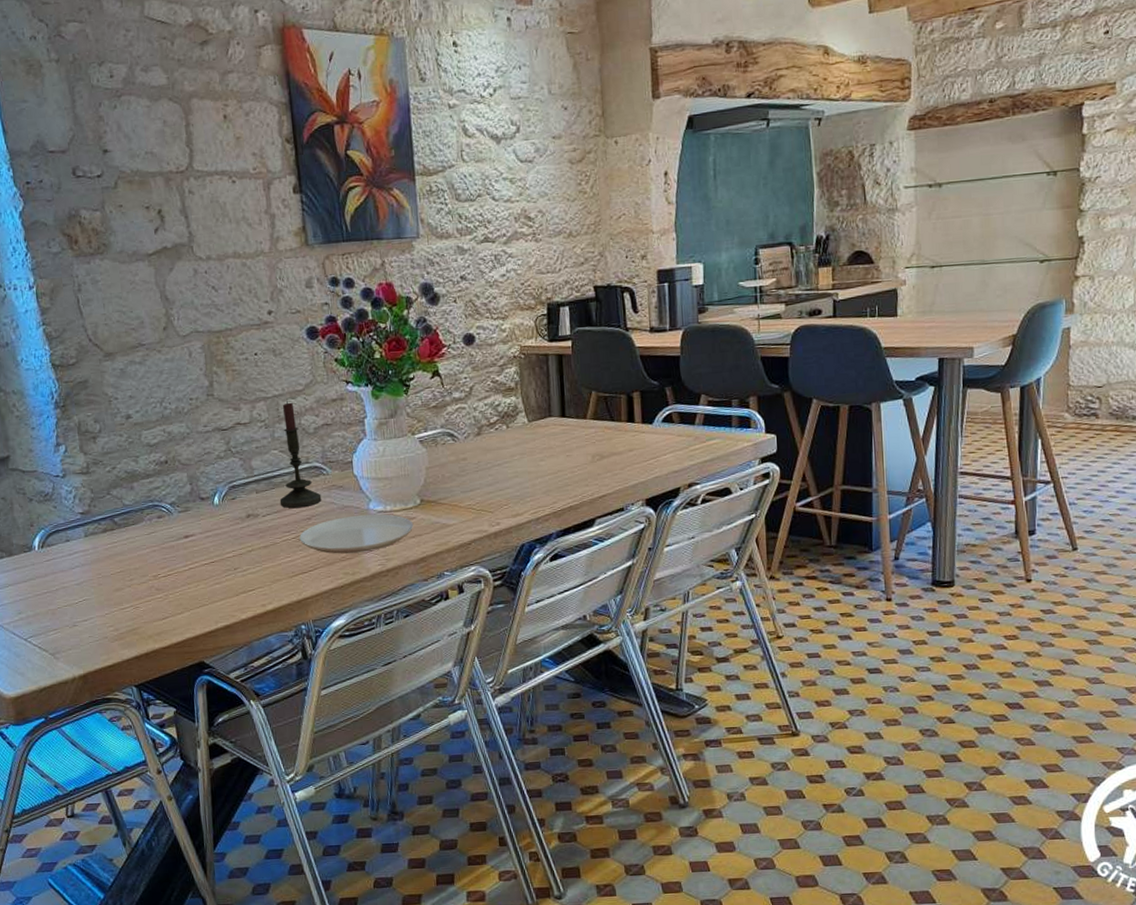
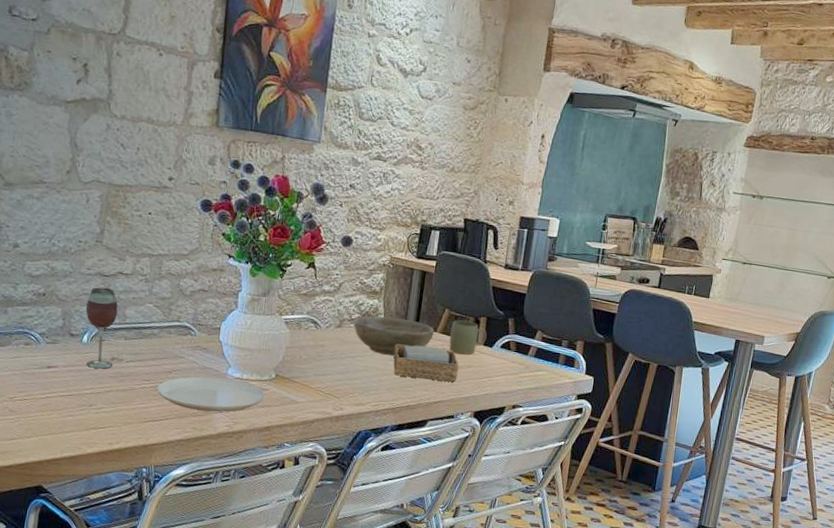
wineglass: none [210,442,250,529] -> present [85,287,119,369]
candle: present [279,400,322,509] -> none [145,261,186,361]
bowl: none [493,411,584,456] -> present [353,316,434,356]
napkin holder: none [543,436,620,476] -> present [393,344,459,382]
mug: none [602,399,644,438] -> present [449,320,487,355]

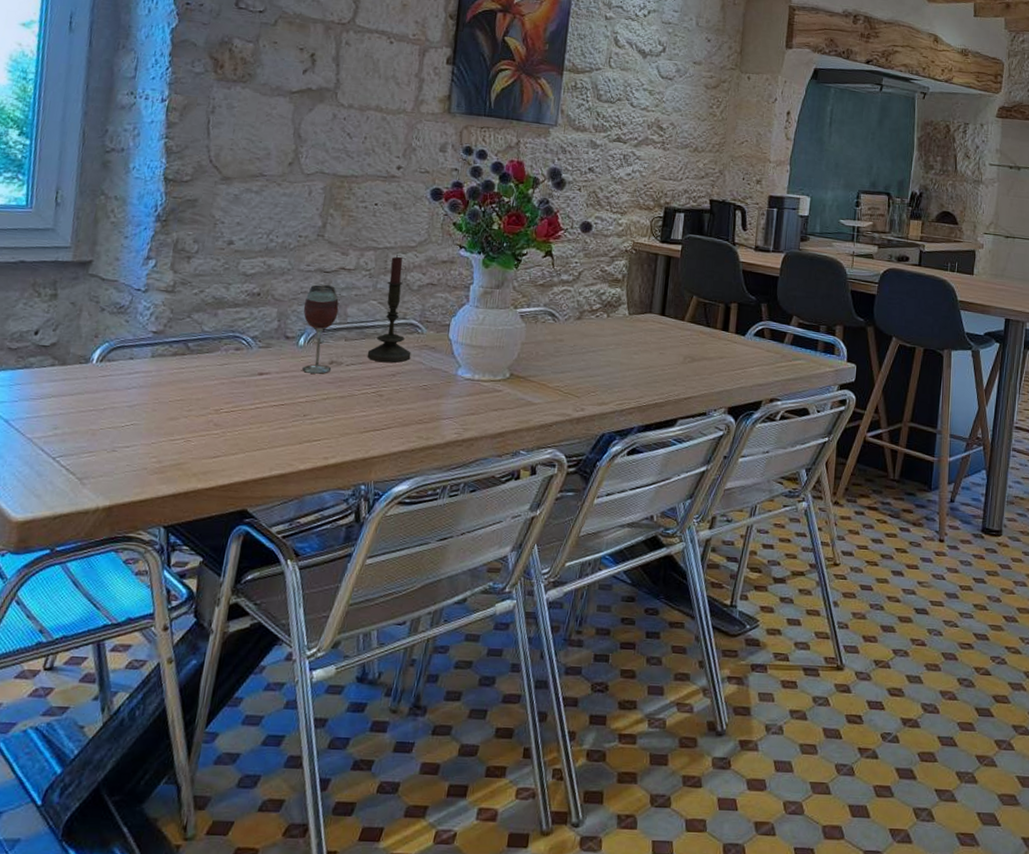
candle: none [145,261,186,361] -> present [367,254,411,363]
plate: present [157,376,266,412] -> none [379,378,499,418]
bowl: present [353,316,434,356] -> none [594,305,682,349]
napkin holder: present [393,344,459,382] -> none [638,336,710,376]
mug: present [449,320,487,355] -> none [698,307,739,344]

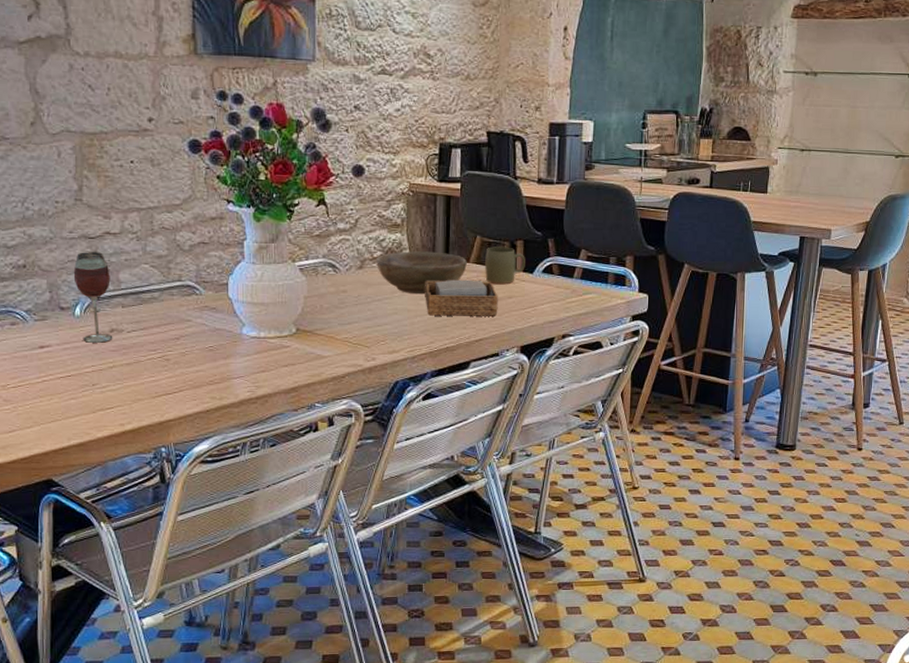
candle: present [367,254,411,363] -> none [147,213,192,327]
bowl: none [594,305,682,349] -> present [376,251,467,295]
napkin holder: none [638,336,710,376] -> present [425,279,498,316]
mug: none [698,307,739,344] -> present [485,246,525,284]

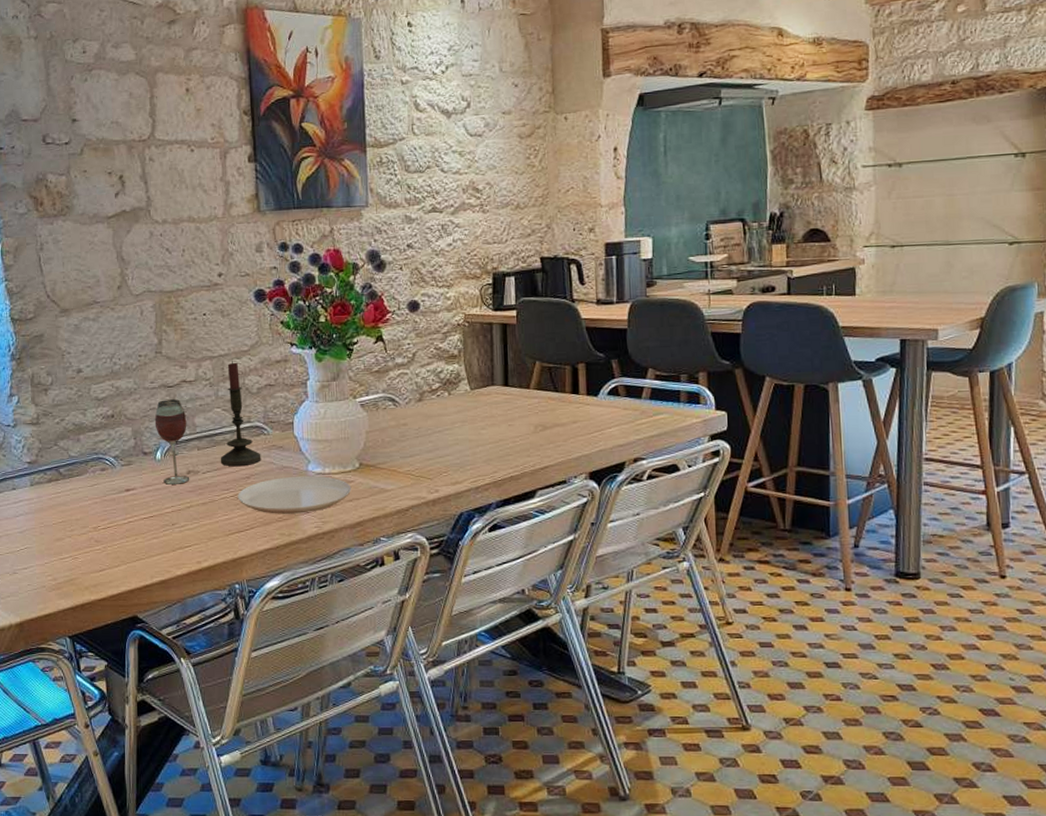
candle: none [147,213,192,327] -> present [220,360,261,467]
plate: none [166,339,287,377] -> present [238,475,352,514]
bowl: present [376,251,467,295] -> none [435,380,527,424]
napkin holder: present [425,279,498,316] -> none [485,406,563,445]
mug: present [485,246,525,284] -> none [546,370,589,409]

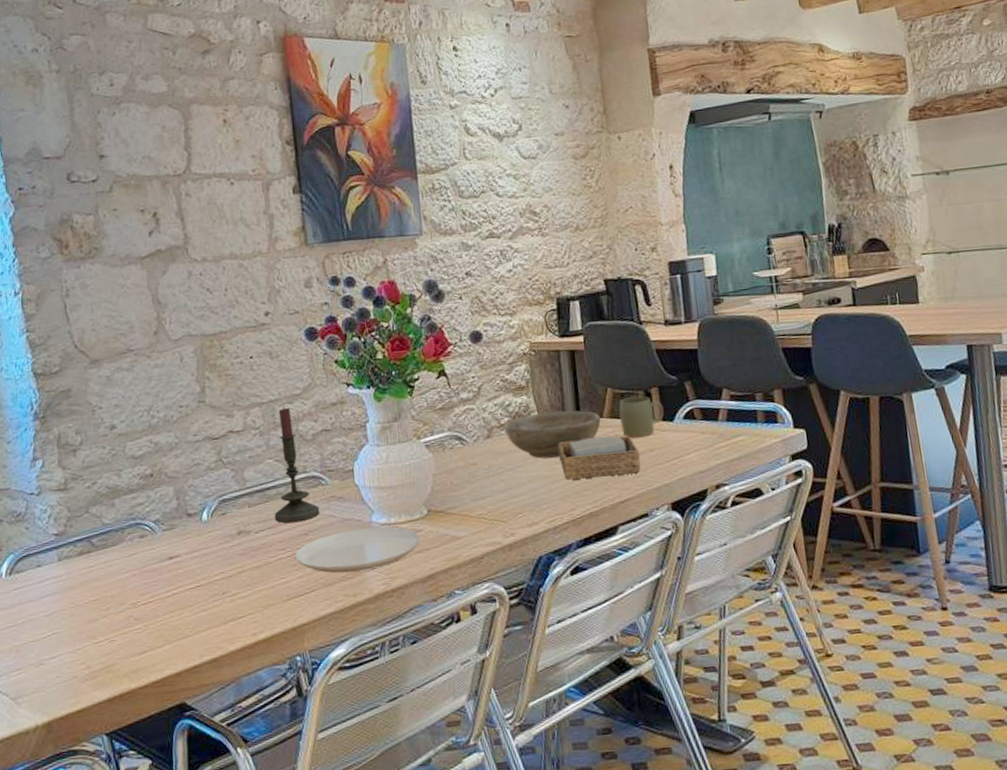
wineglass: present [154,399,190,485] -> none [199,452,241,549]
bowl: none [435,380,527,424] -> present [504,410,601,459]
napkin holder: none [485,406,563,445] -> present [558,435,641,480]
mug: none [546,370,589,409] -> present [619,396,664,437]

